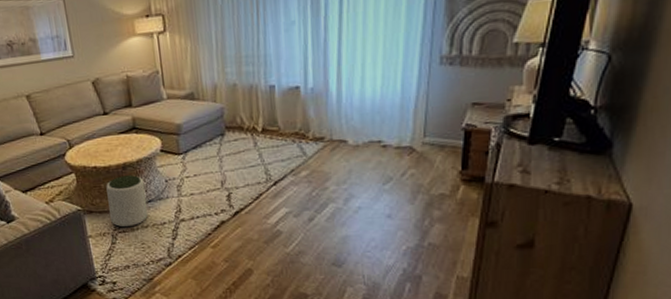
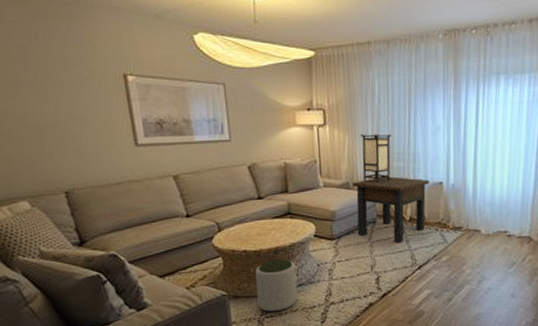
side table: none [197,83,283,156] -> present [352,176,429,242]
lamp: none [203,36,239,91] -> present [361,134,392,183]

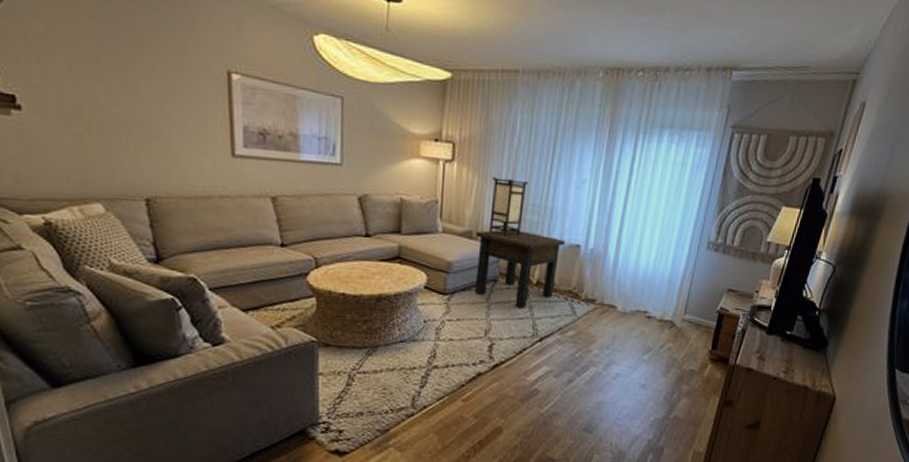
plant pot: present [255,259,298,312] -> none [351,308,399,368]

